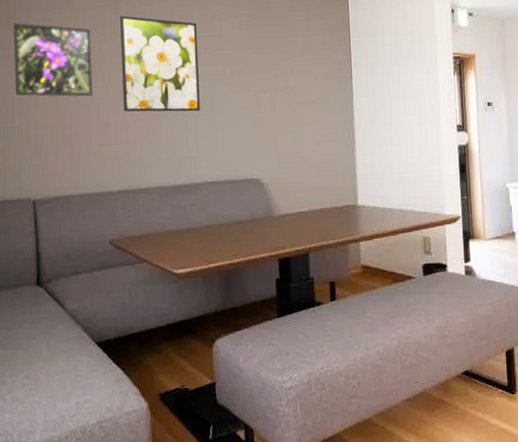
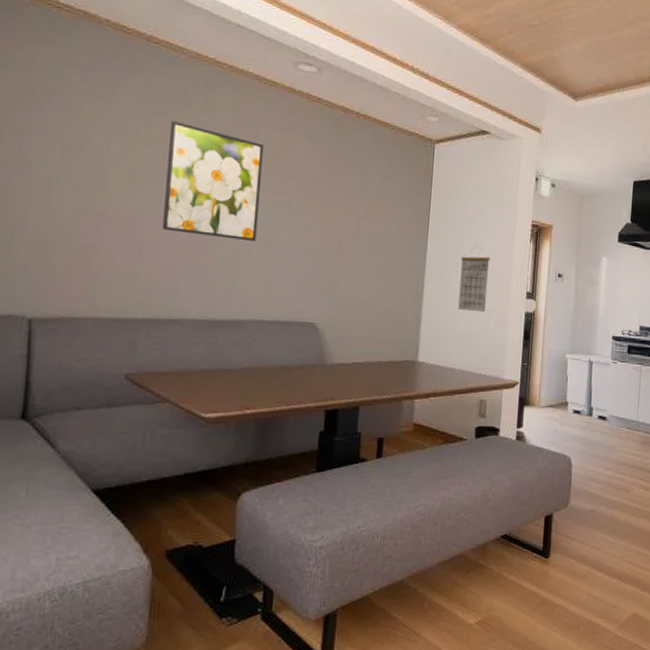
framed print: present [12,23,93,97] -> none [21,105,132,207]
calendar: none [386,89,418,151] -> present [458,250,491,313]

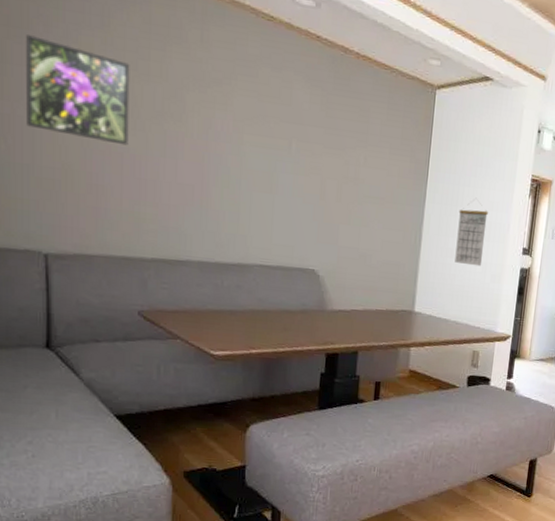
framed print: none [21,105,132,207] -> present [25,35,130,146]
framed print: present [162,120,264,242] -> none [166,56,262,187]

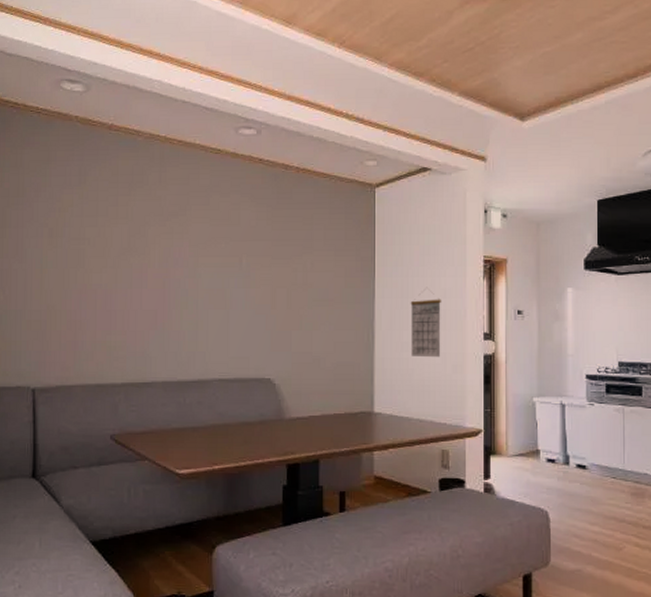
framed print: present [25,35,130,146] -> none [20,201,102,283]

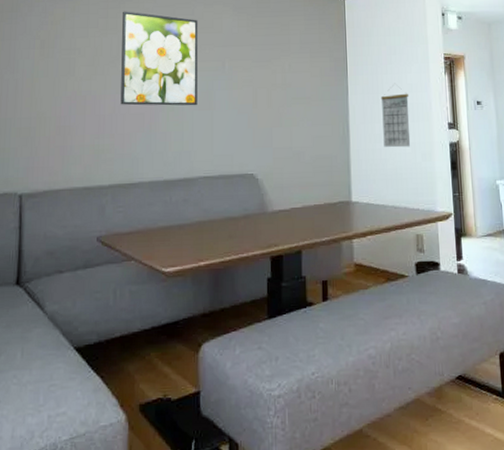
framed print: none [132,199,213,304] -> present [120,11,198,106]

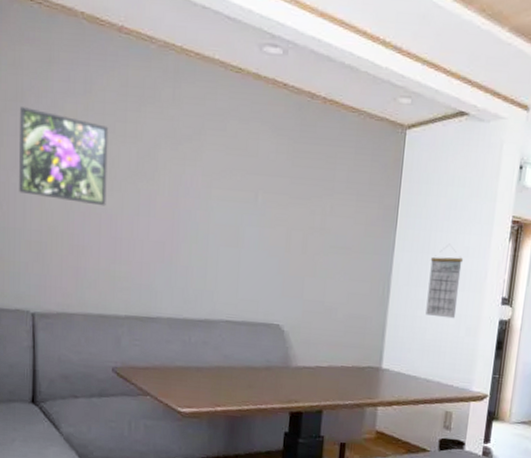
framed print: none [11,16,93,90] -> present [19,107,109,206]
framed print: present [120,11,198,106] -> none [139,116,230,241]

